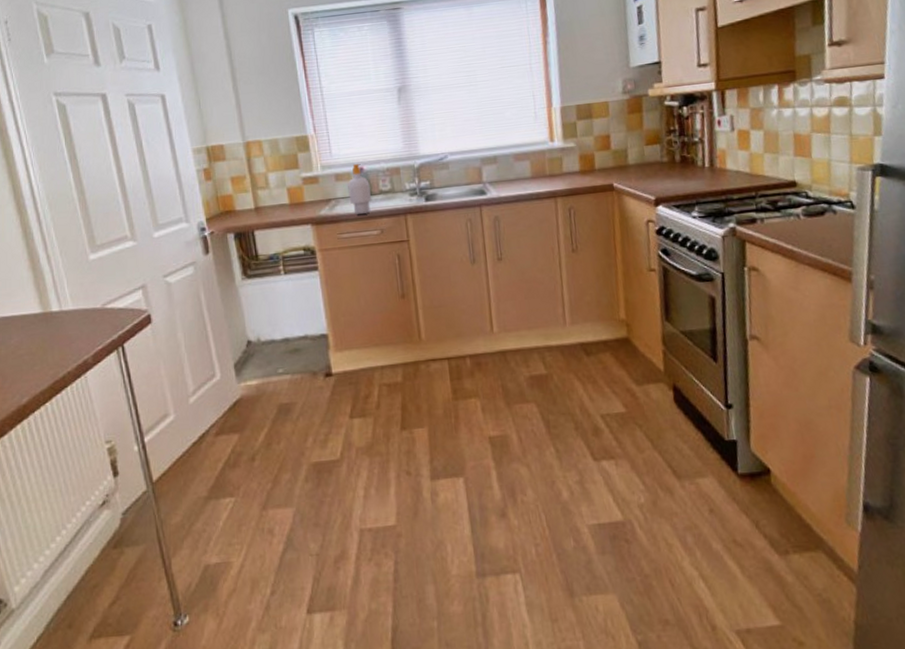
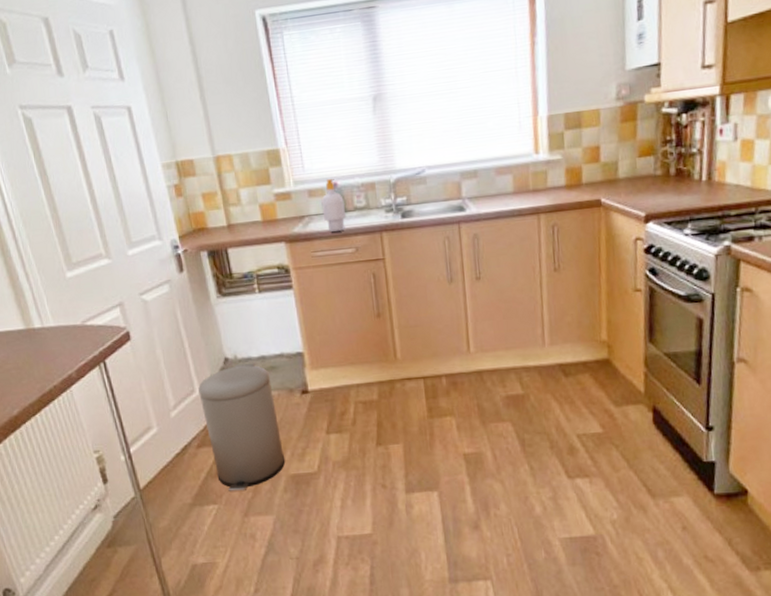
pedal bin: none [219,345,307,484] -> present [198,363,286,493]

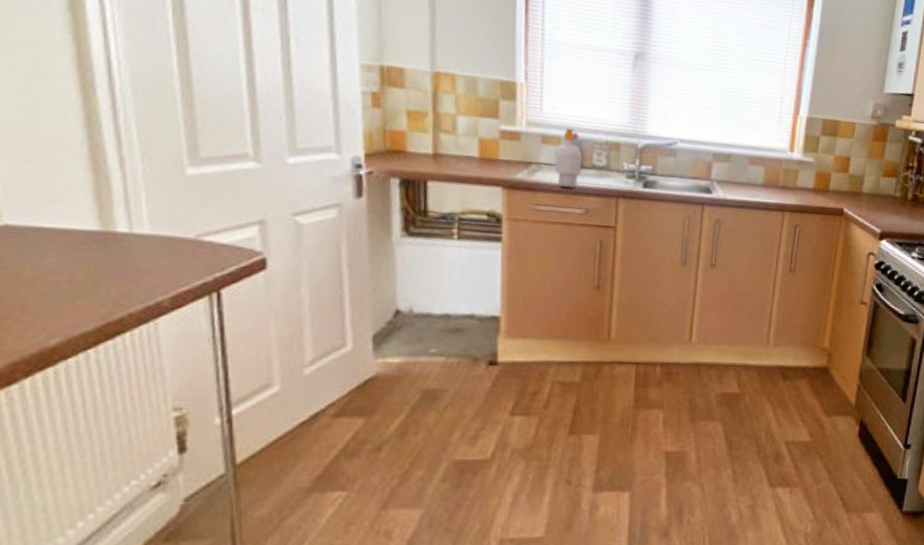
pedal bin: present [198,363,286,493] -> none [350,320,452,477]

